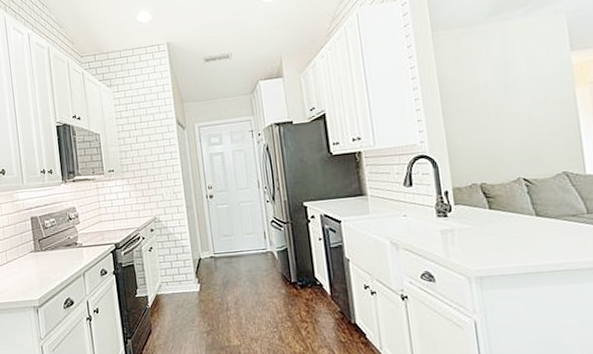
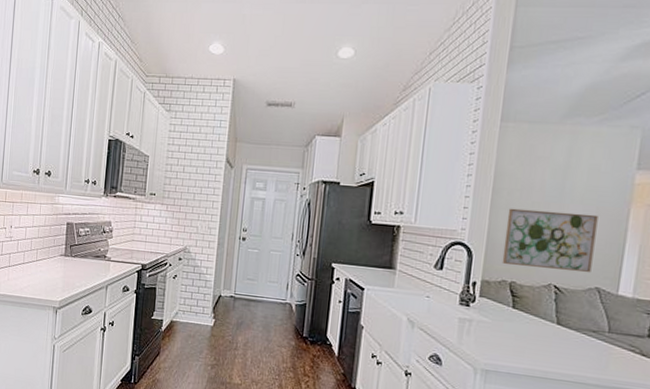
wall art: none [460,101,555,168] -> present [502,208,598,273]

